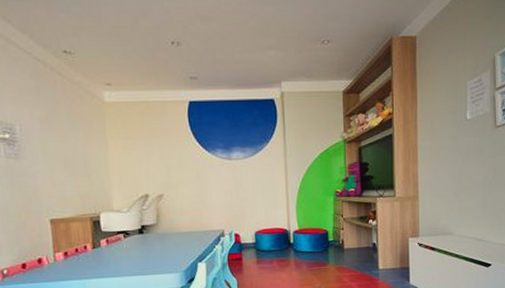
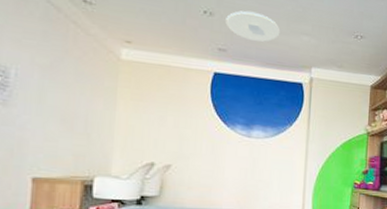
ceiling light: none [193,34,247,64] -> present [225,10,281,42]

